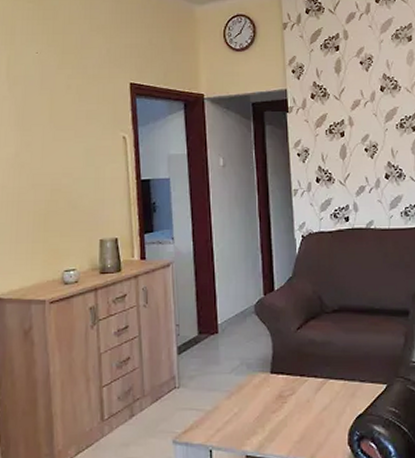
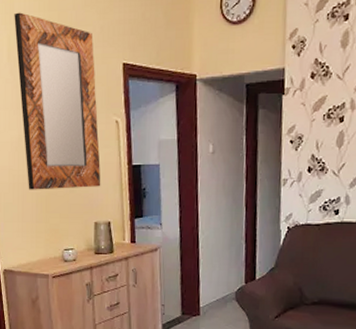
home mirror: none [15,34,107,208] -> present [14,12,101,190]

